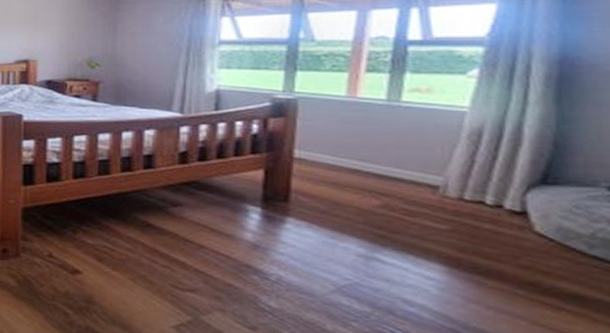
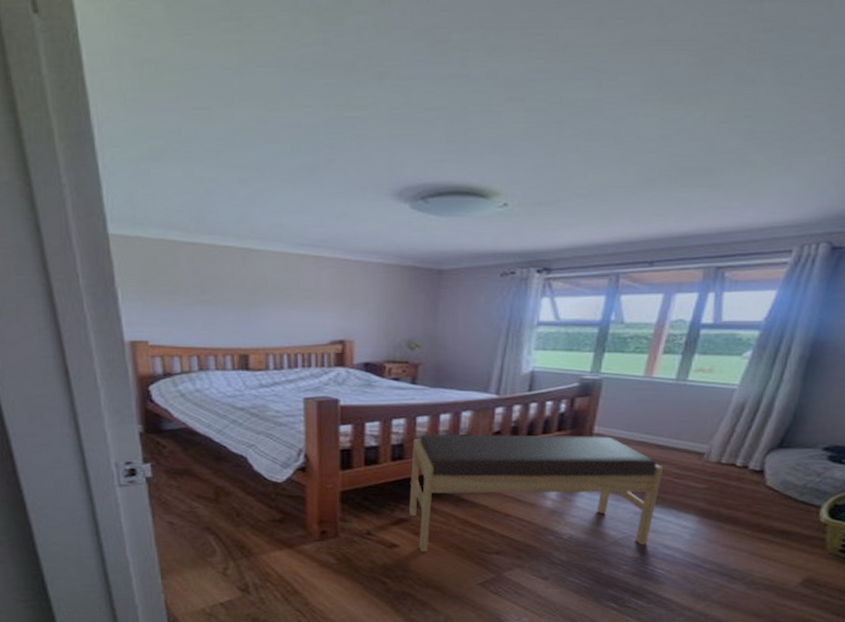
bench: none [92,152,387,297] -> present [409,434,663,553]

